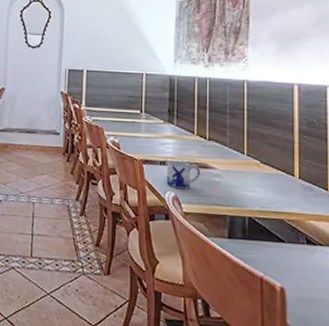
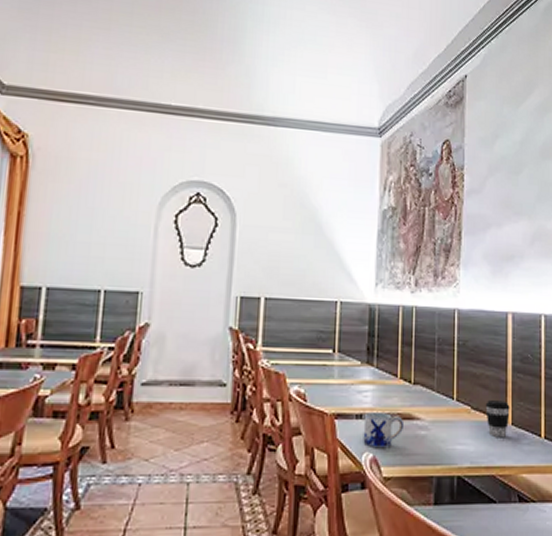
coffee cup: none [274,157,297,189] -> present [485,400,510,438]

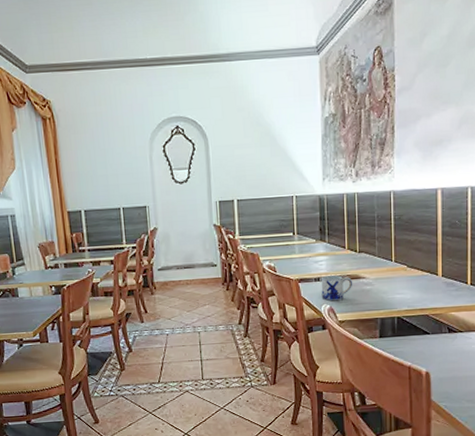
coffee cup: present [485,400,510,438] -> none [419,259,440,287]

